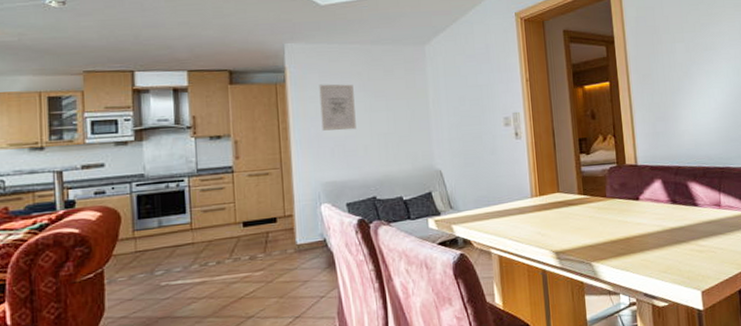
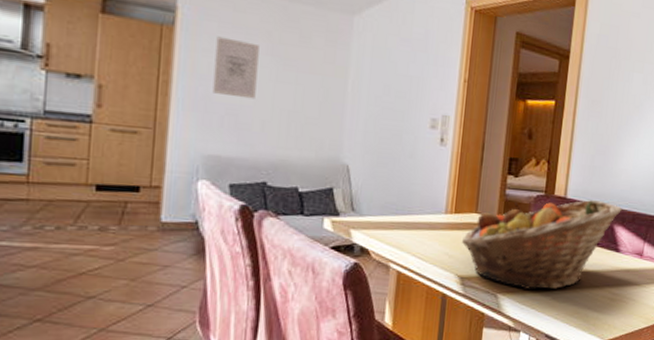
fruit basket: none [550,162,692,254] -> present [461,200,623,290]

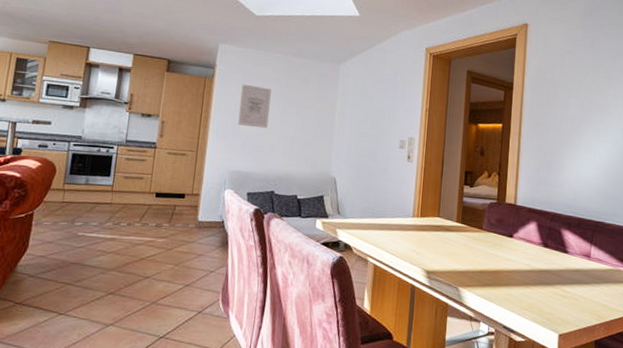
fruit basket: present [461,200,623,290] -> none [426,207,568,285]

